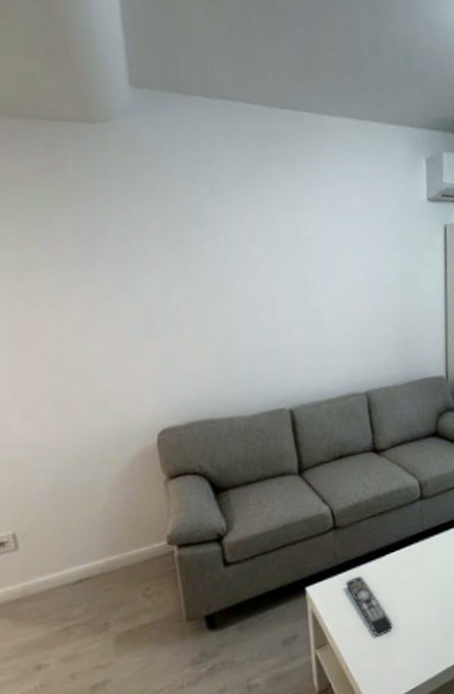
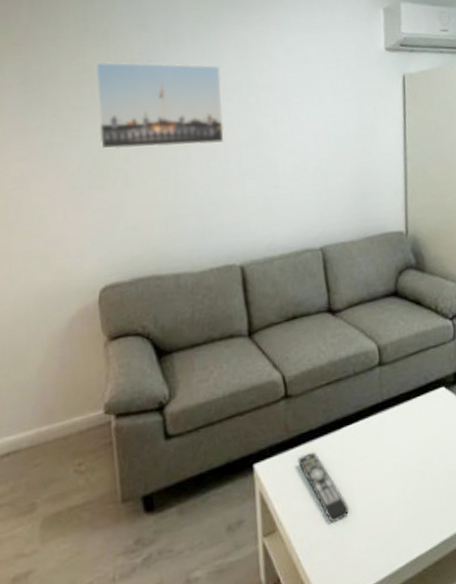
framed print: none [142,213,272,300] -> present [94,61,225,150]

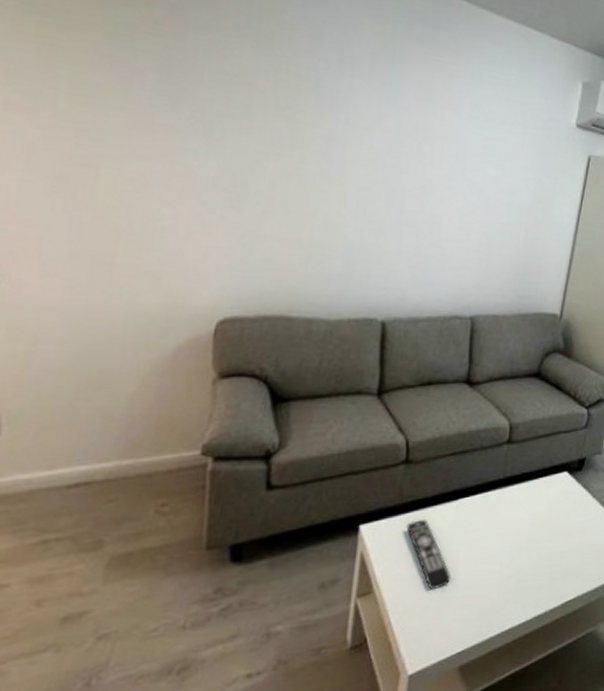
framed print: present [94,61,225,150] -> none [243,66,397,188]

